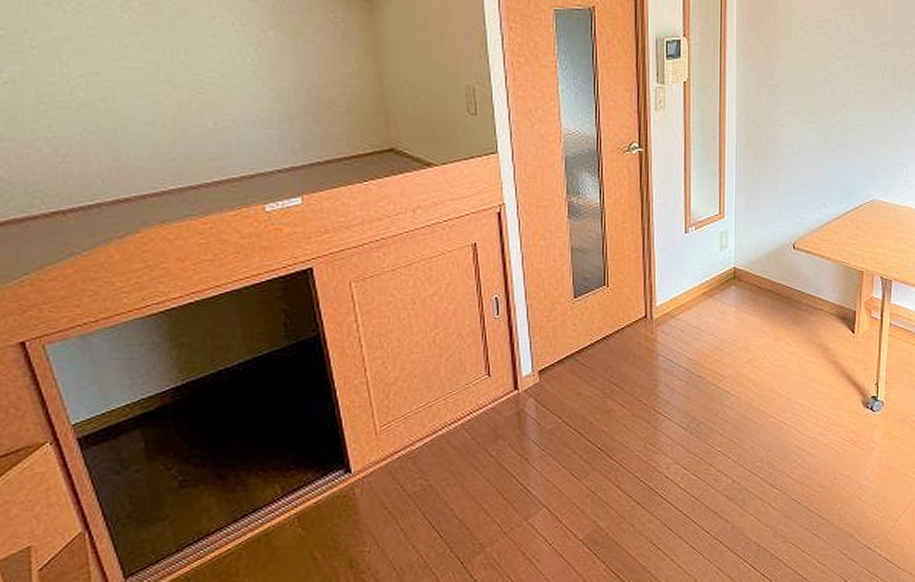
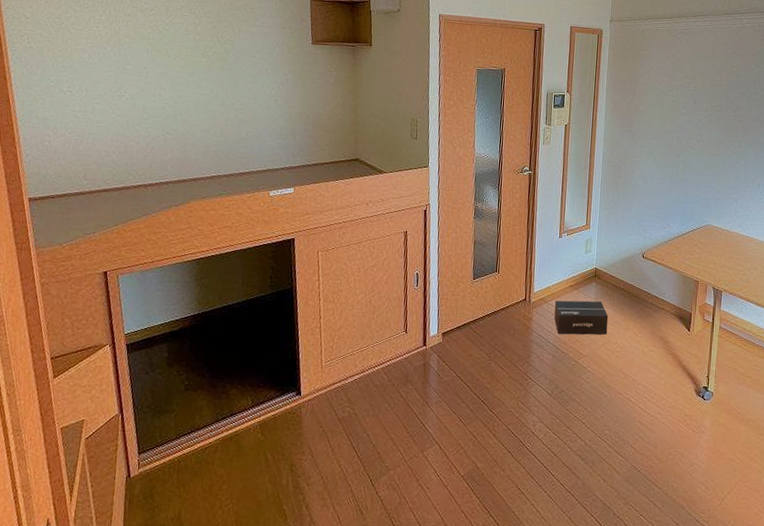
box: none [684,309,754,355] -> present [554,300,609,335]

